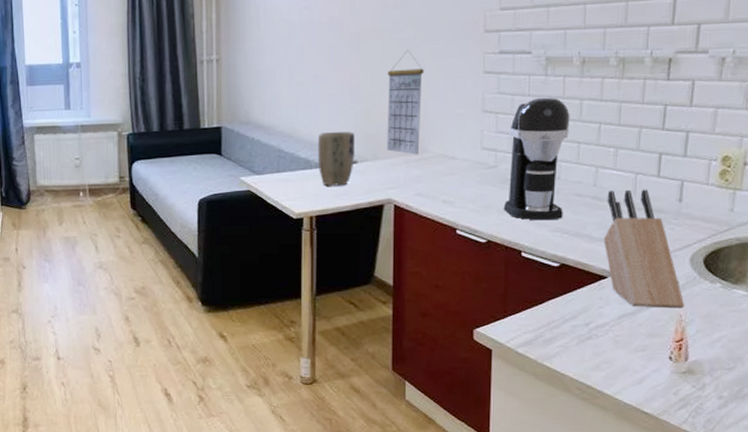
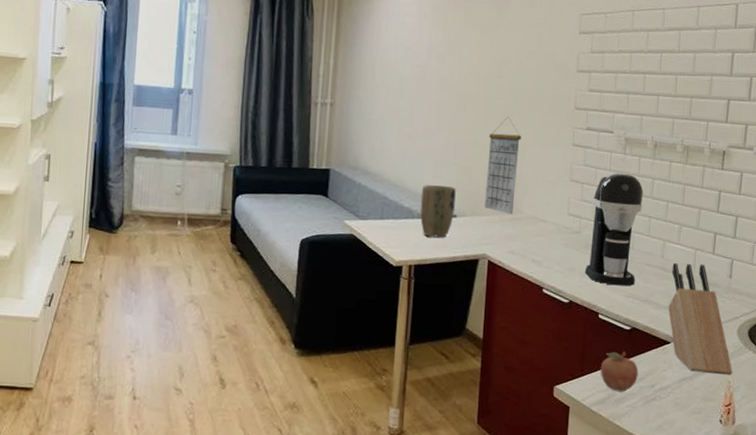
fruit: none [525,290,570,332] -> present [600,351,638,392]

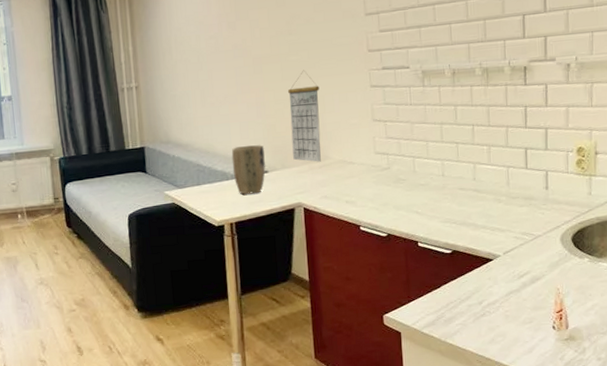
coffee maker: present [584,173,644,286] -> none [397,105,450,214]
fruit: present [600,351,638,392] -> none [426,274,465,312]
knife block: present [668,262,733,375] -> none [485,180,561,285]

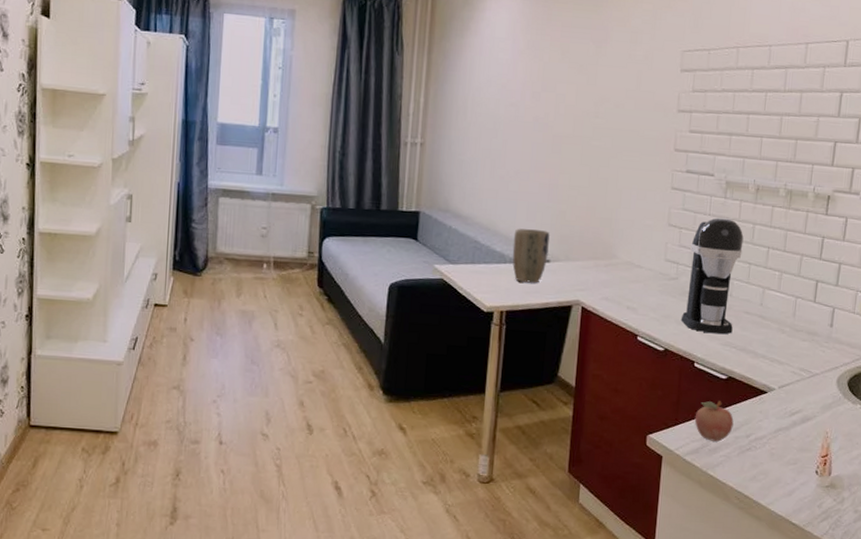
calendar: present [288,70,321,162] -> none [579,158,618,260]
coffee maker: none [397,105,450,214] -> present [680,217,744,335]
fruit: none [426,274,465,312] -> present [694,401,734,442]

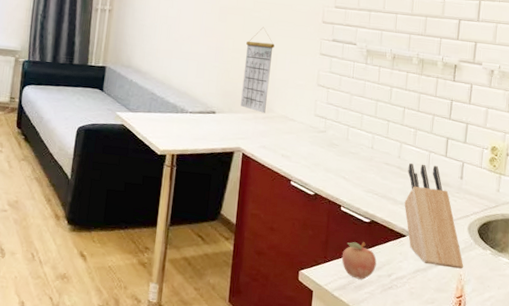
plant pot: present [512,228,550,283] -> none [183,84,216,131]
calendar: none [579,158,618,260] -> present [240,27,275,113]
coffee maker: present [680,217,744,335] -> none [328,80,383,182]
knife block: none [766,310,831,426] -> present [404,162,464,269]

